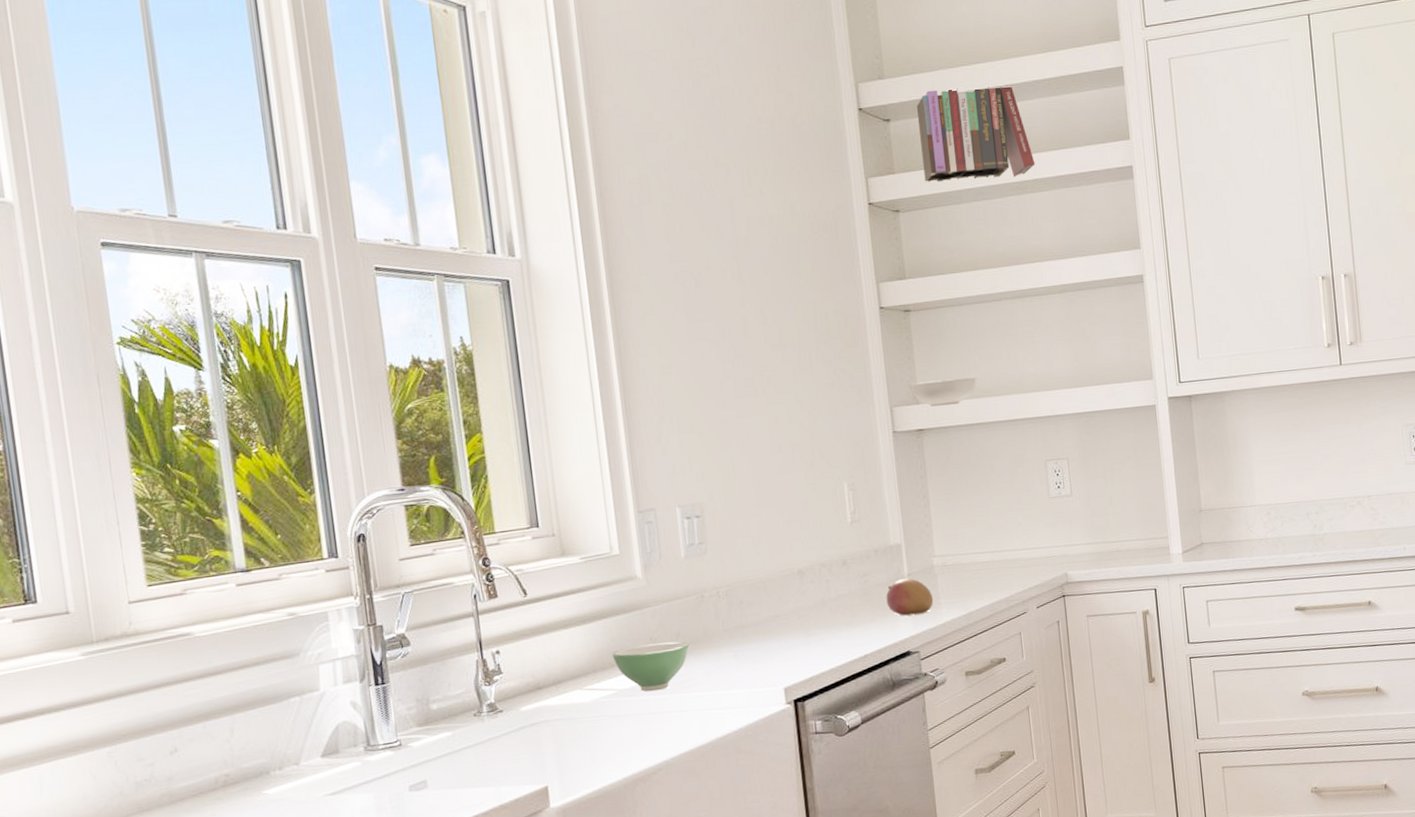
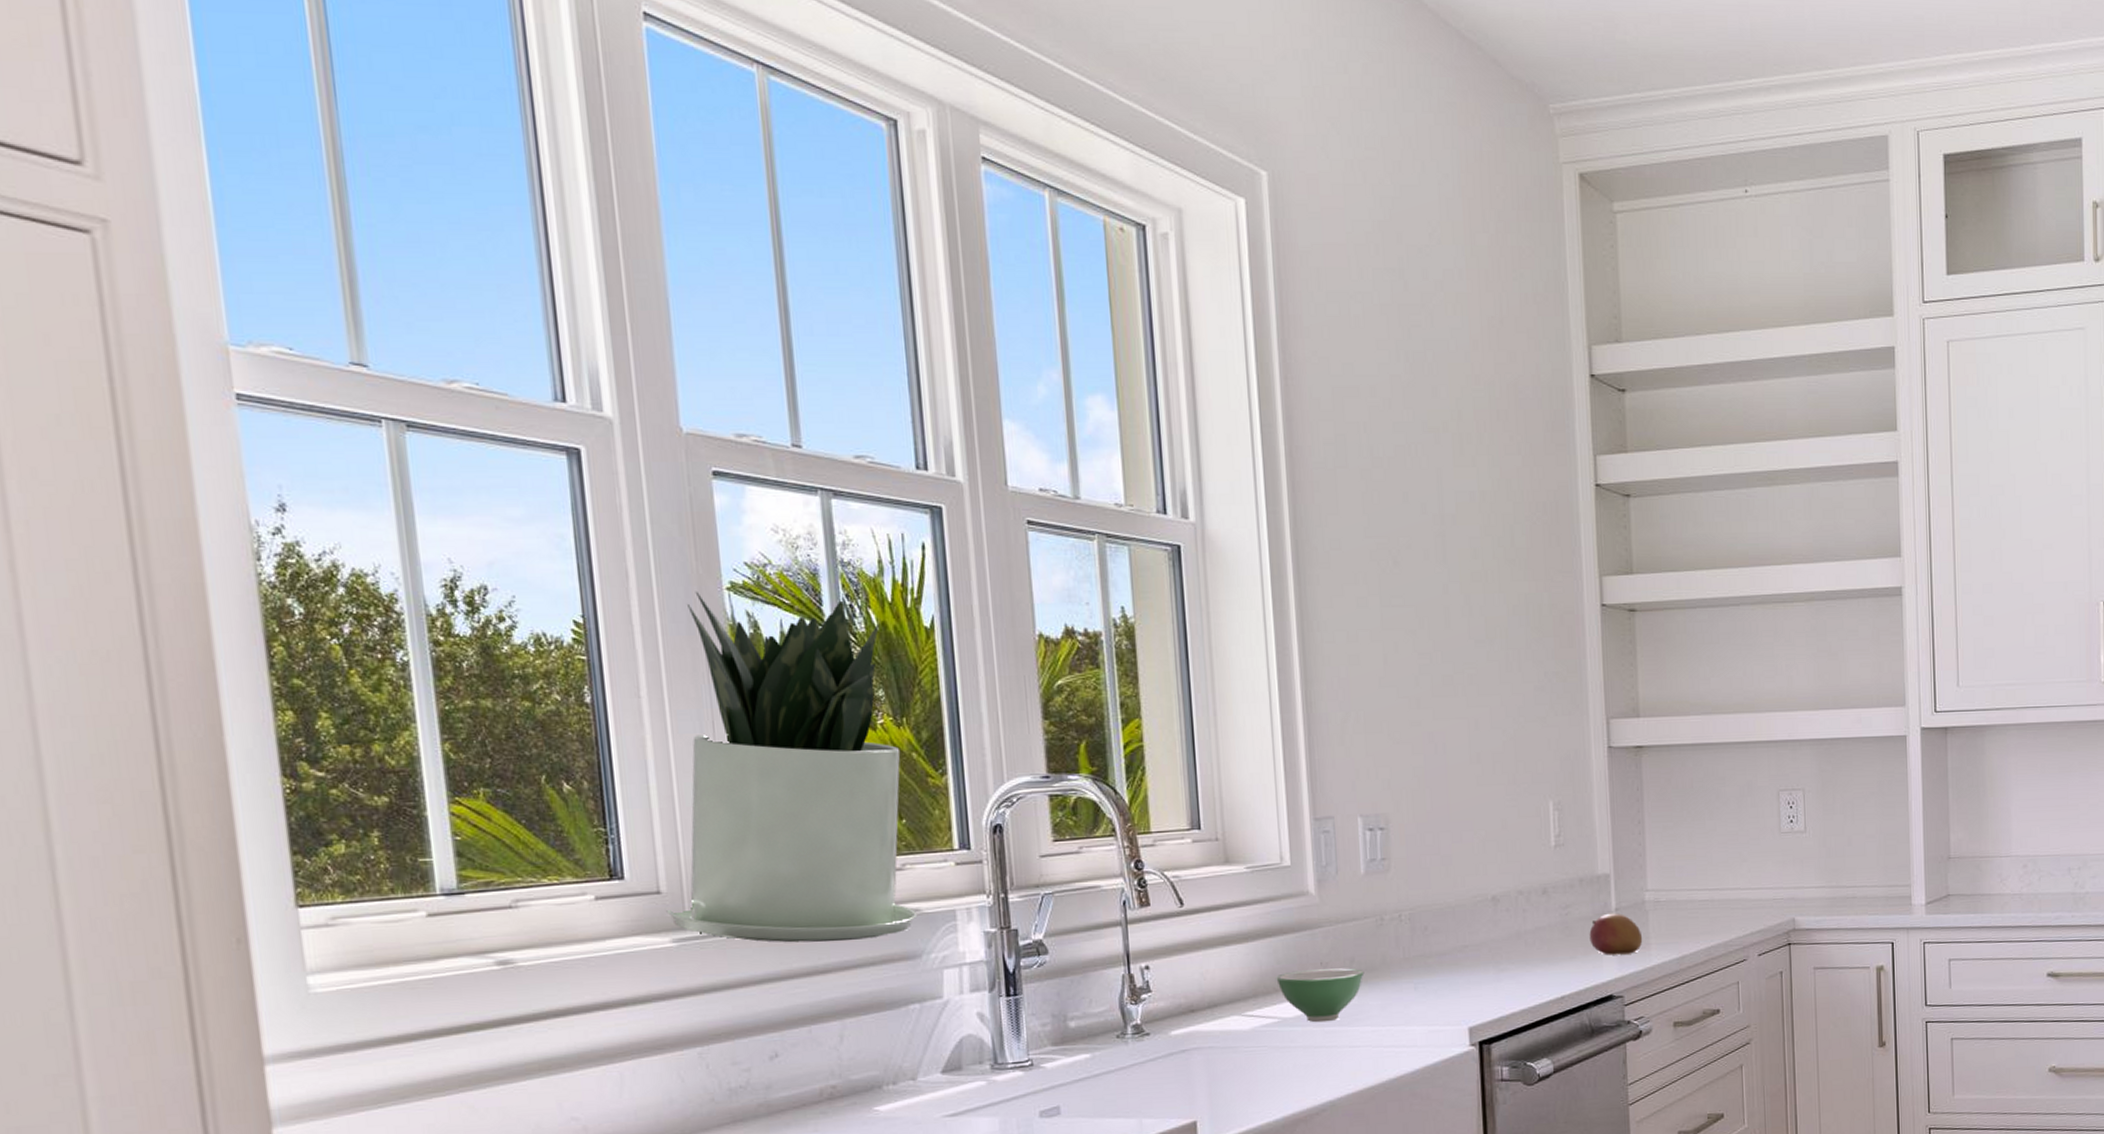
planter: none [74,347,295,650] -> present [666,591,918,943]
bowl: present [908,377,977,407] -> none [1629,690,1707,721]
books: present [916,85,1035,183] -> none [1656,359,1788,466]

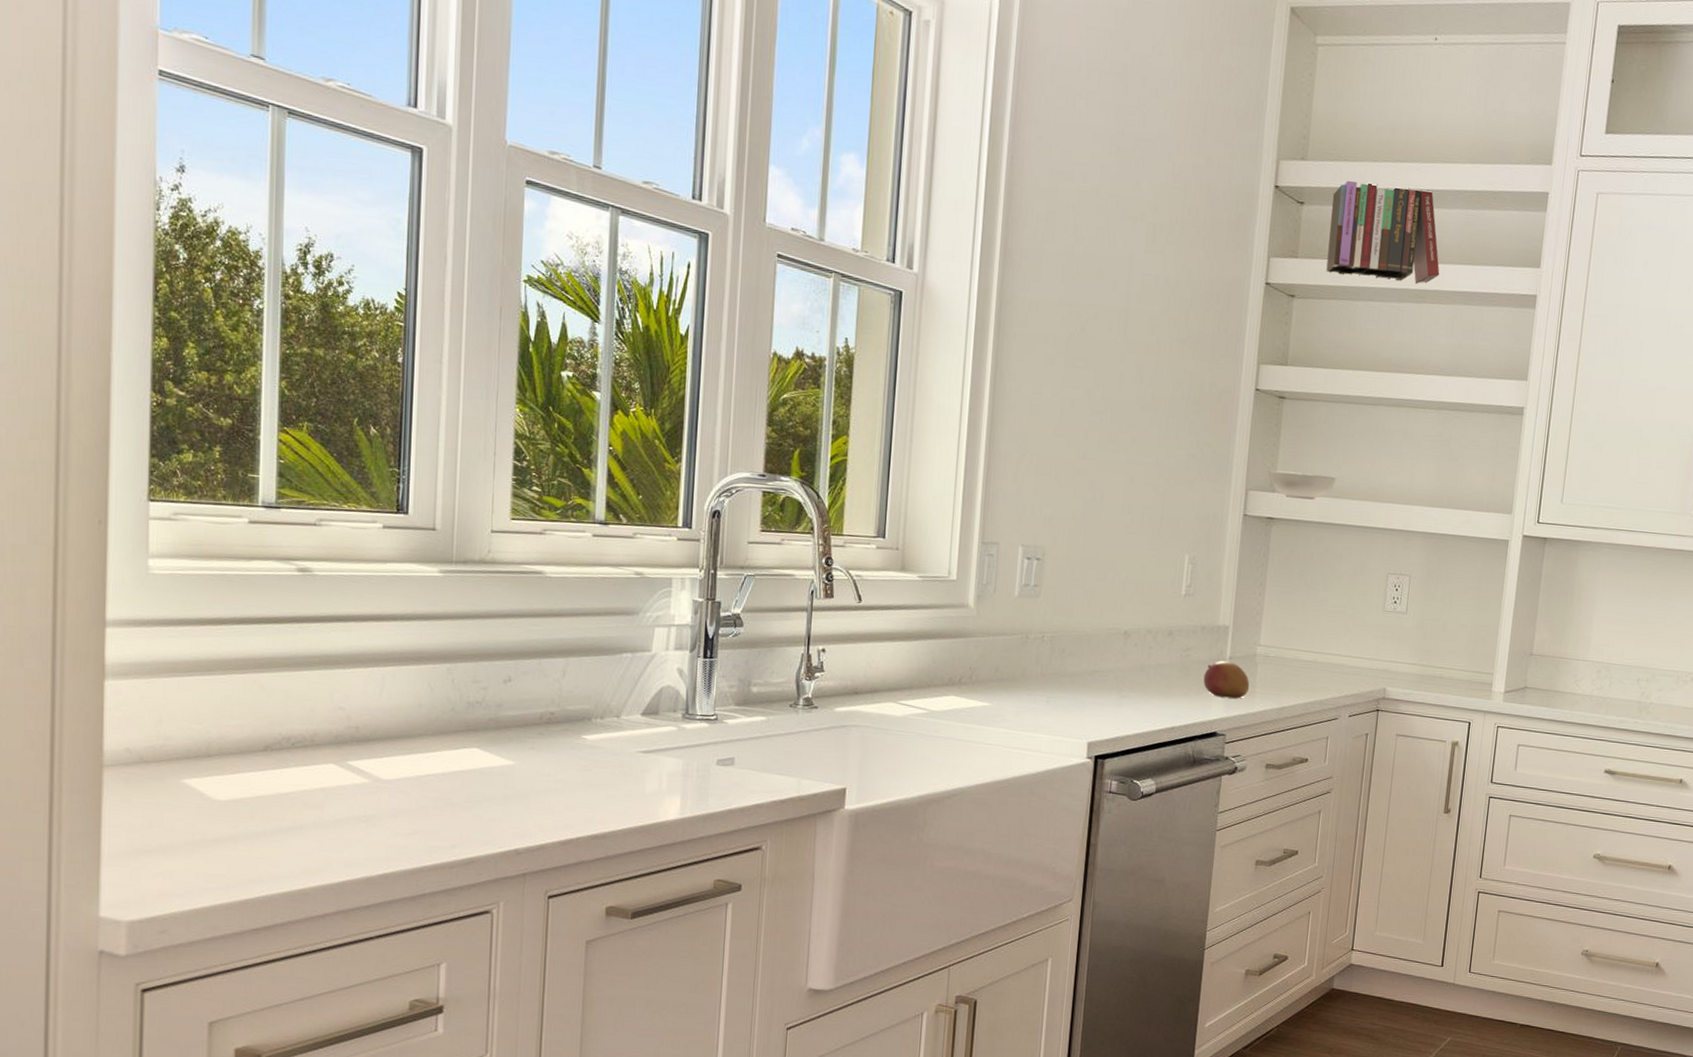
planter: present [666,591,918,943] -> none [438,279,646,593]
bowl: present [1276,968,1365,1023] -> none [930,671,1006,720]
bowl: none [1629,690,1707,721] -> present [1268,470,1337,500]
books: none [1656,359,1788,466] -> present [1326,180,1440,285]

